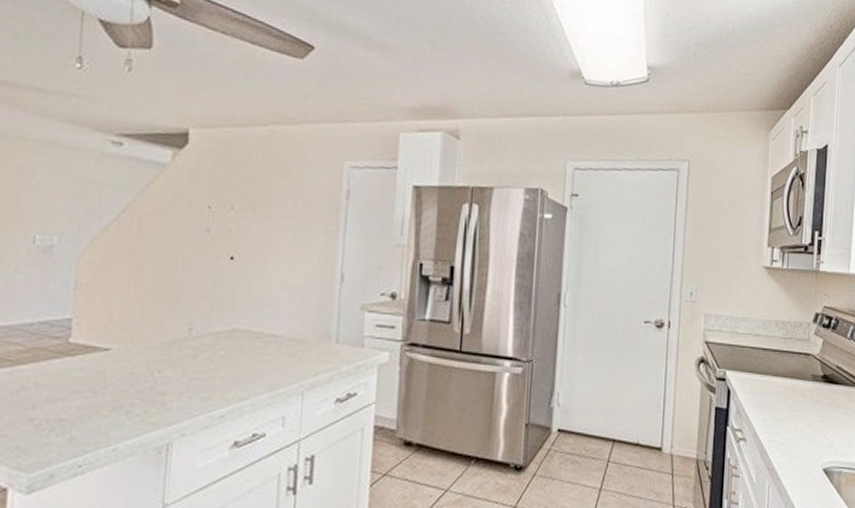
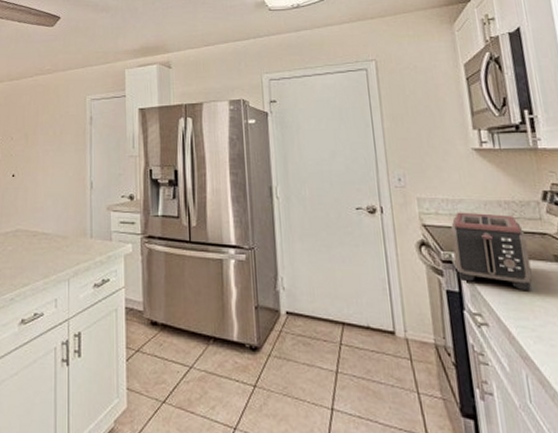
toaster: none [727,330,793,408] -> present [450,212,532,291]

